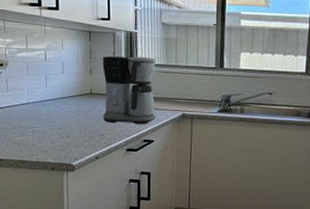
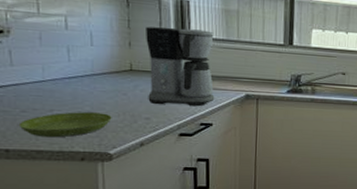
saucer: none [9,129,76,150] -> present [18,112,112,138]

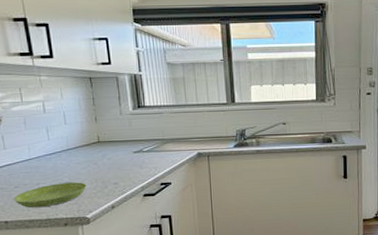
coffee maker: present [146,26,215,107] -> none [108,99,171,170]

